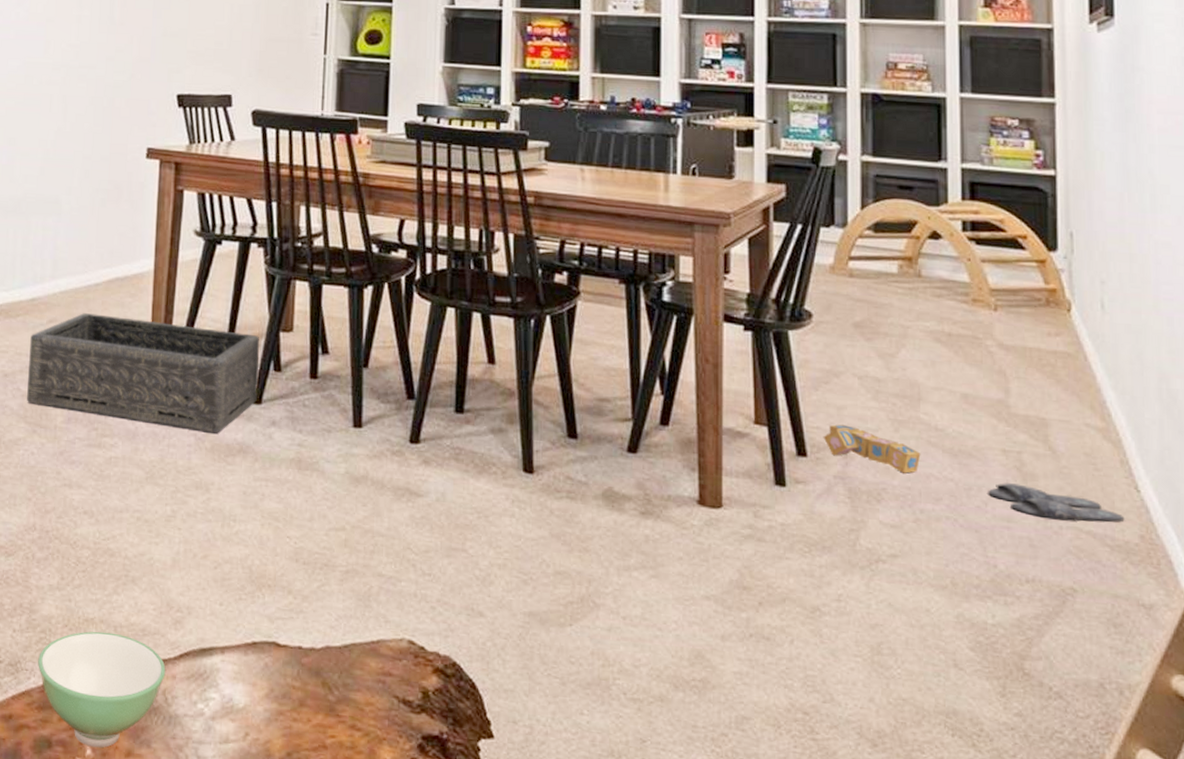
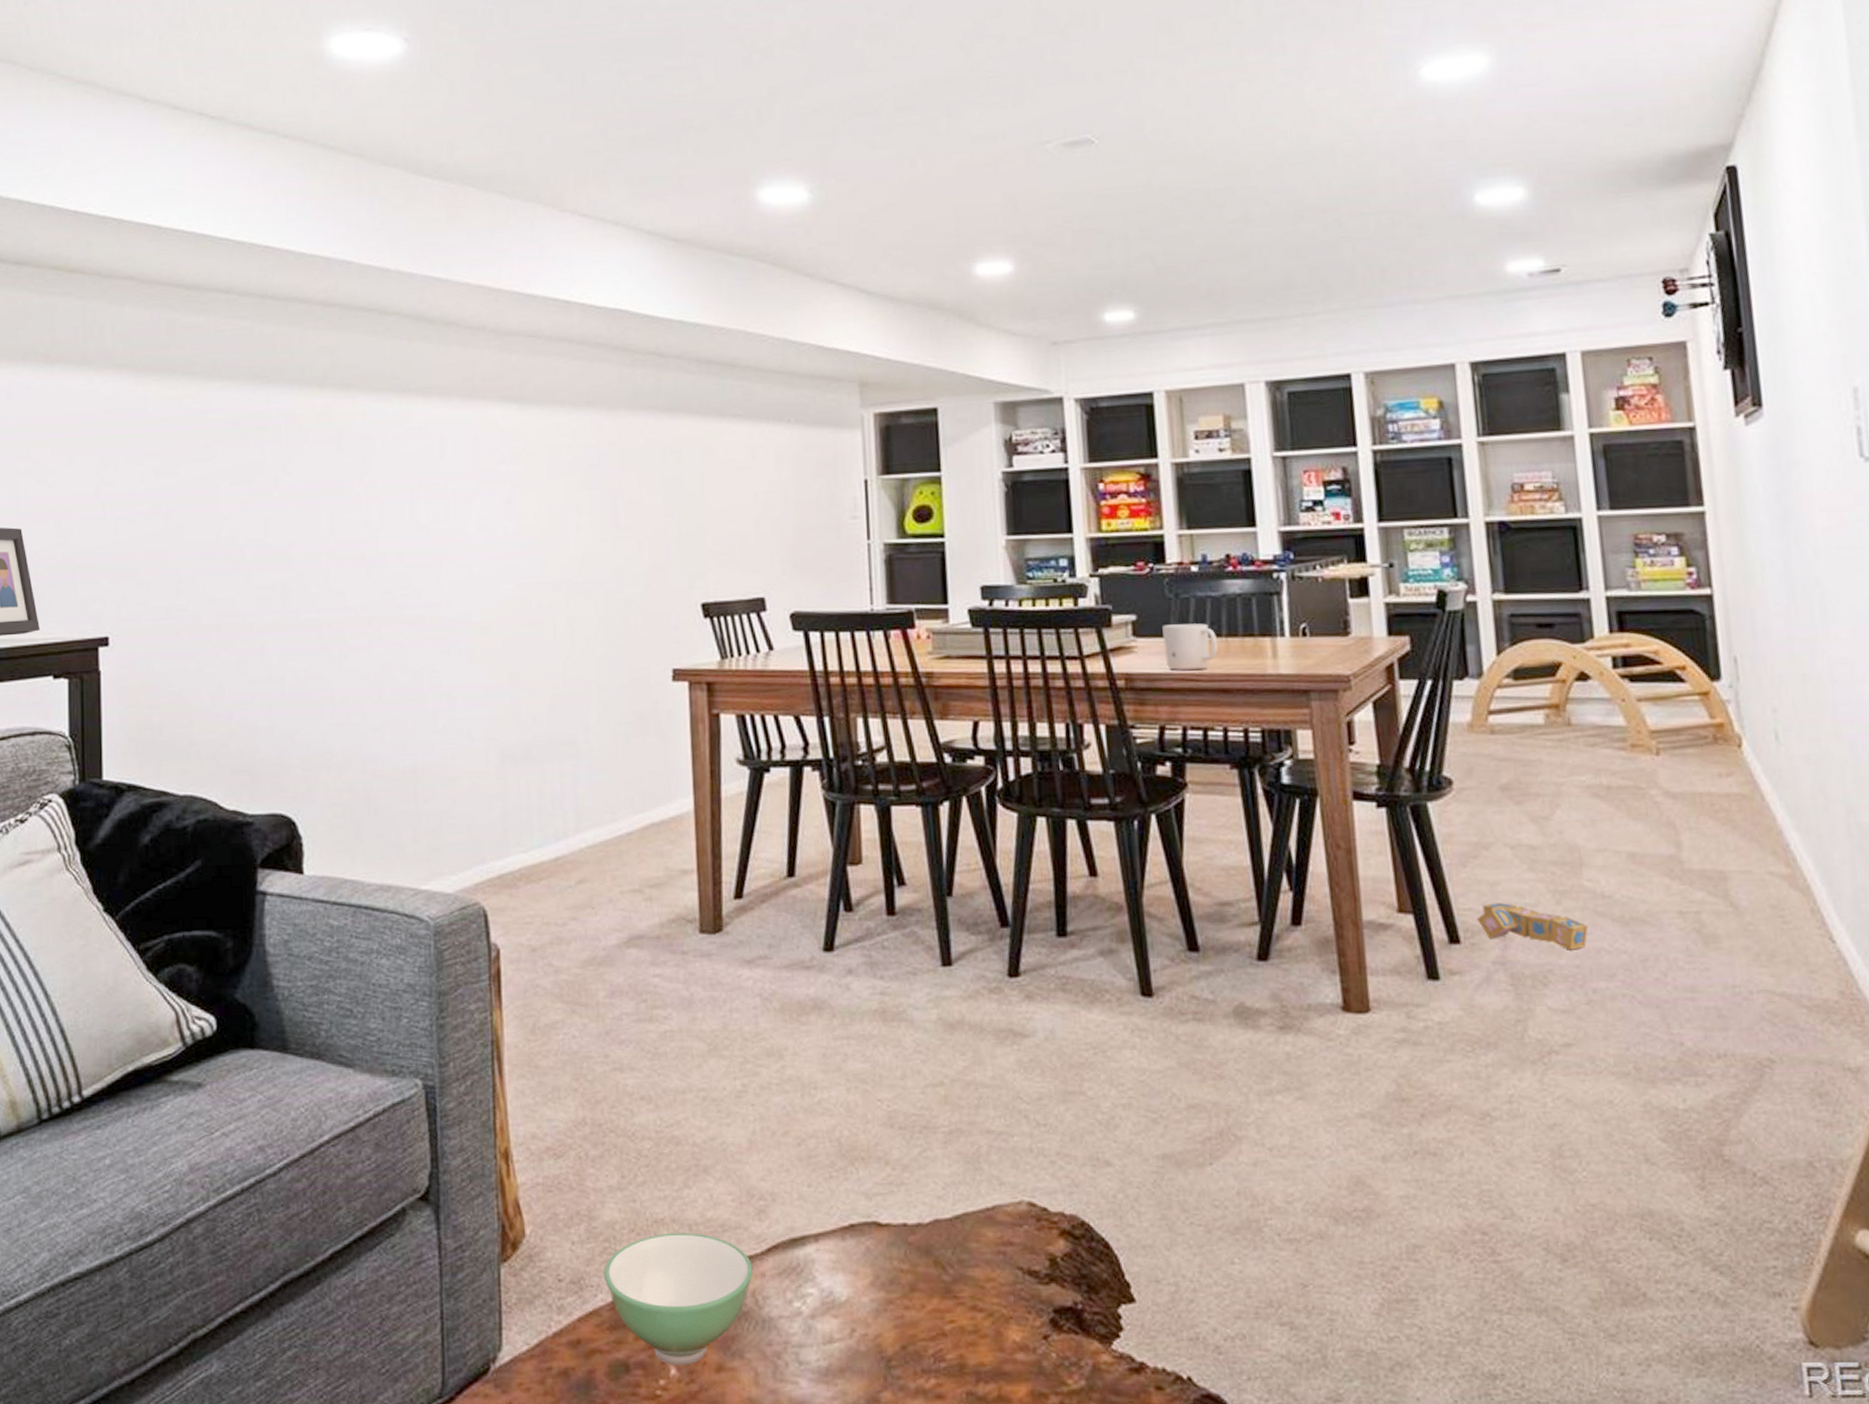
basket: present [27,313,260,434] -> none [558,868,828,991]
mug: none [571,153,618,195] -> present [1162,623,1219,670]
slippers: present [988,483,1125,522] -> none [1666,948,1821,984]

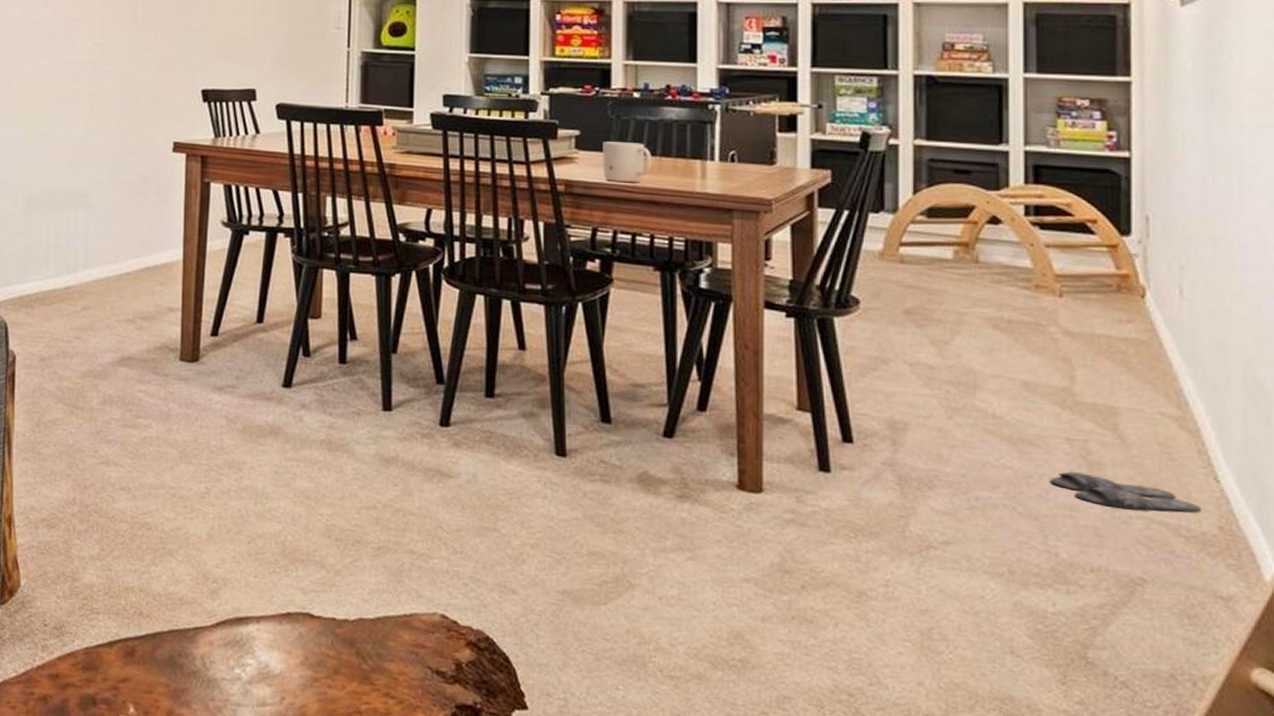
bowl: present [604,1232,753,1366] -> none [81,599,203,707]
toy blocks: present [1476,902,1588,950] -> none [870,410,977,461]
slippers: none [1666,948,1821,984] -> present [1050,471,1202,513]

